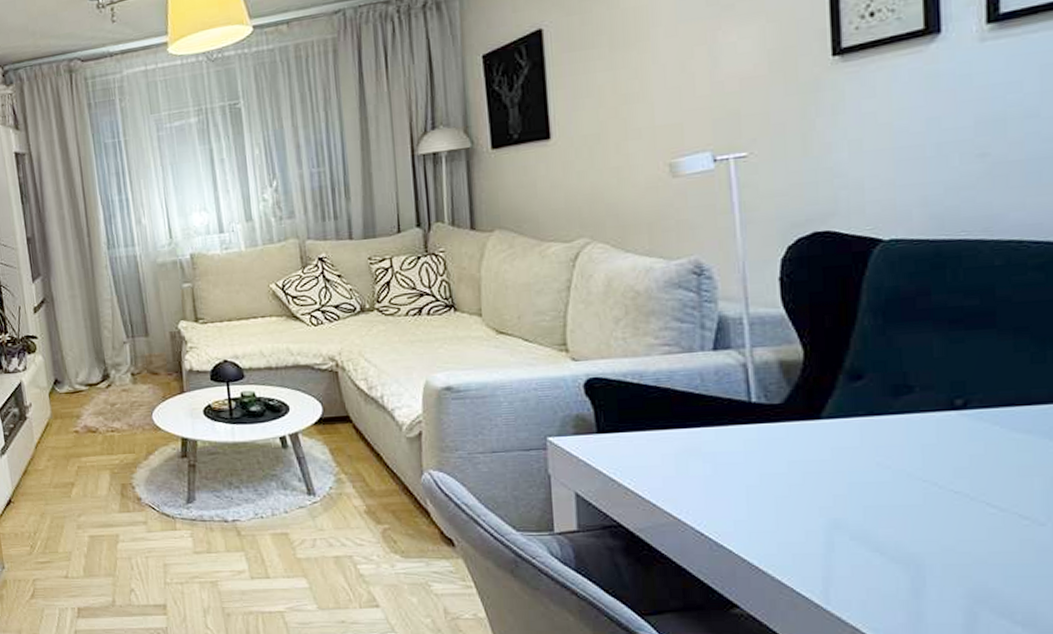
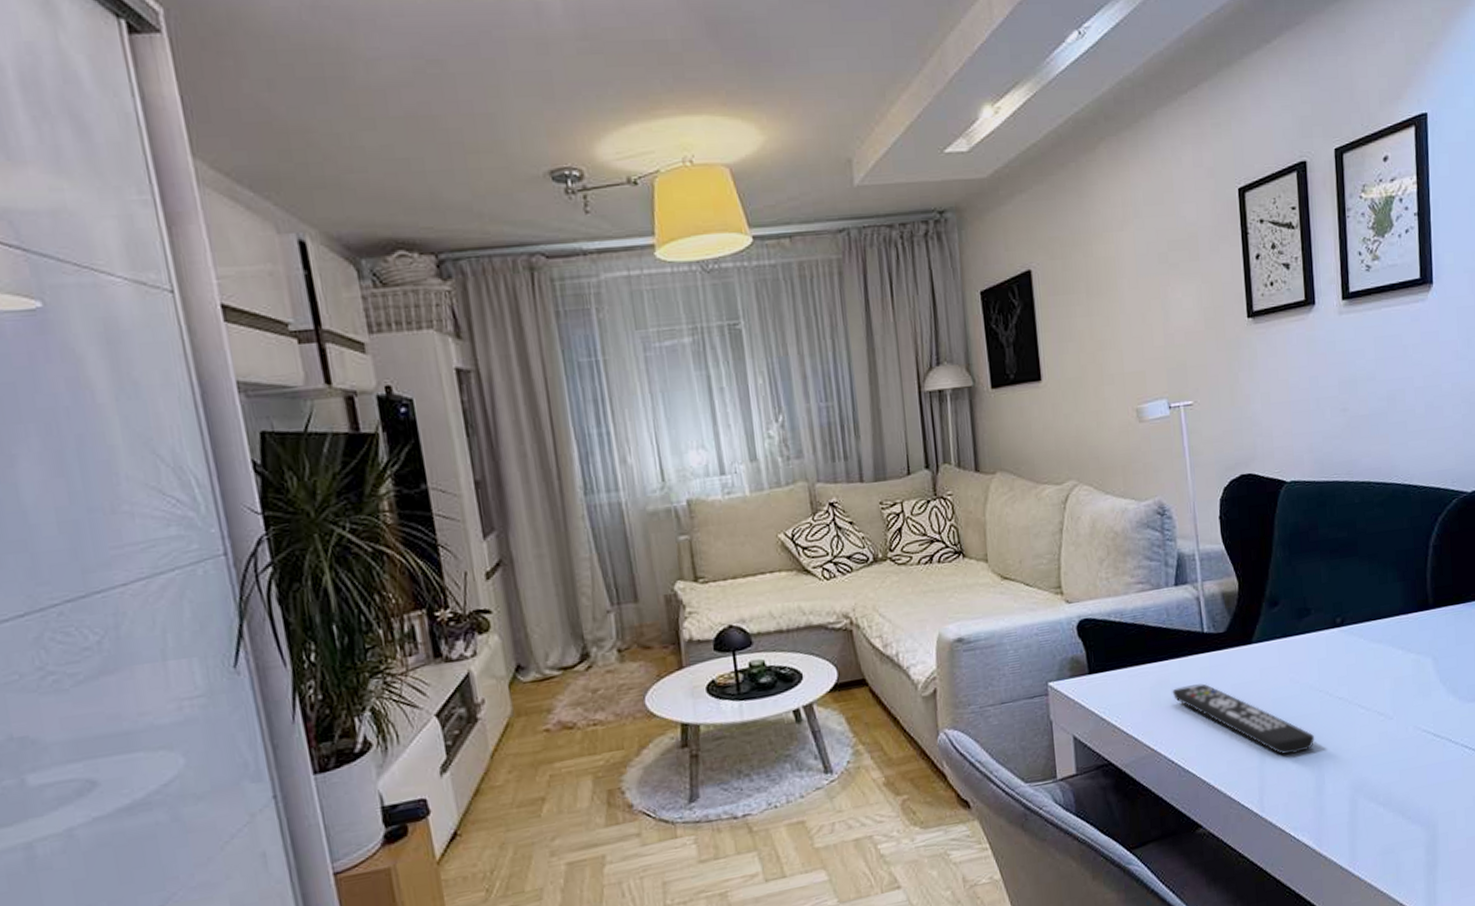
remote control: none [704,456,913,548] -> present [1172,683,1315,755]

